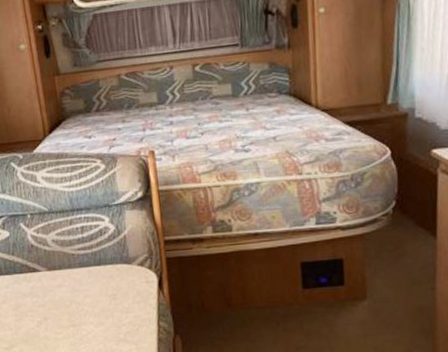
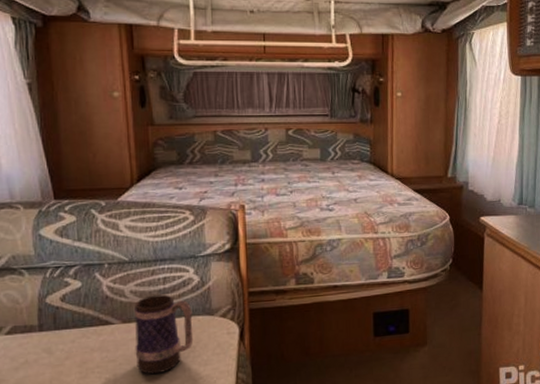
mug: none [57,243,114,320] -> present [134,294,194,375]

